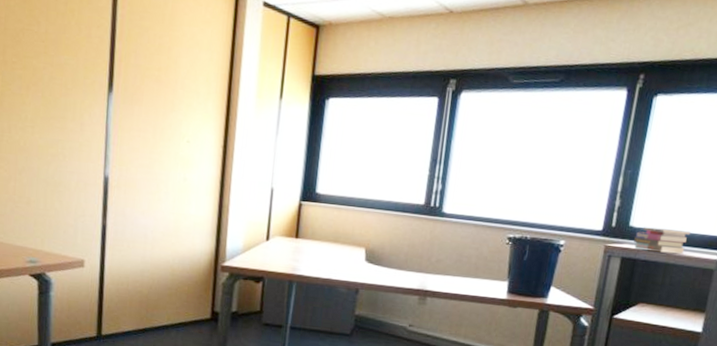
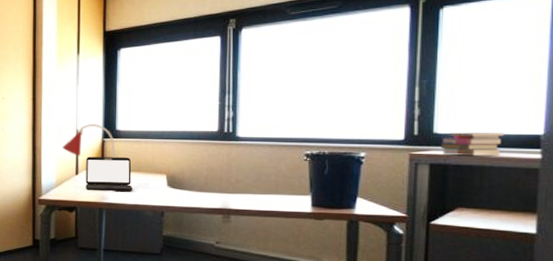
desk lamp: none [253,183,313,225] -> present [62,124,116,158]
laptop: none [276,220,329,265] -> present [85,156,133,192]

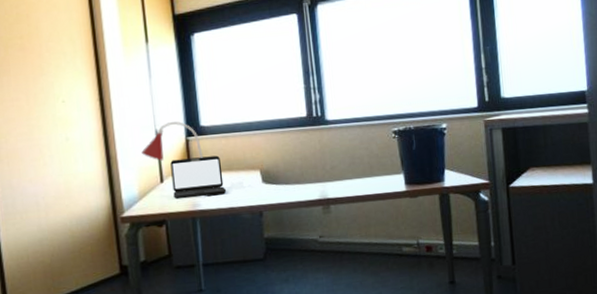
books: present [440,132,504,156] -> none [508,92,557,118]

